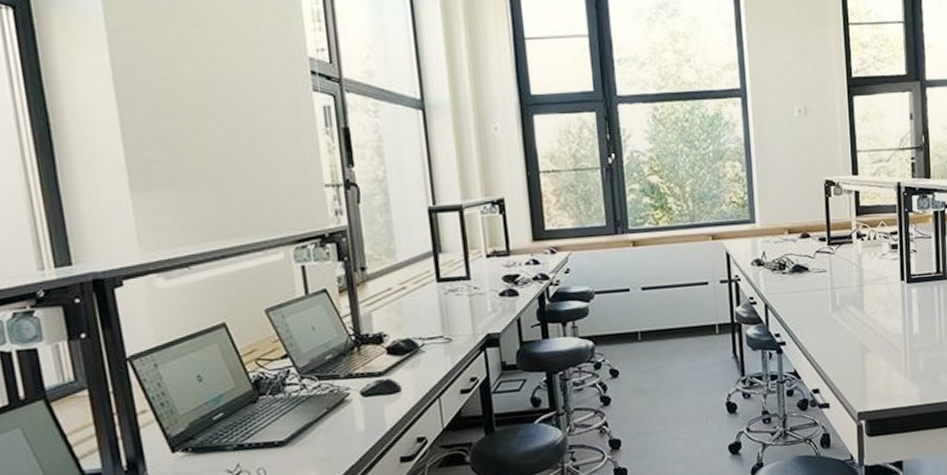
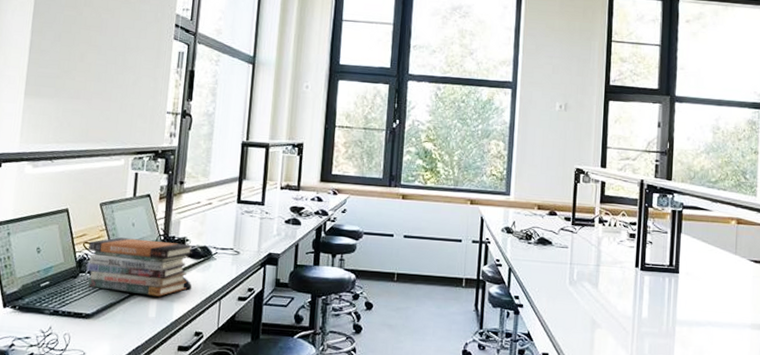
book stack: none [262,339,396,411] -> present [86,237,194,296]

